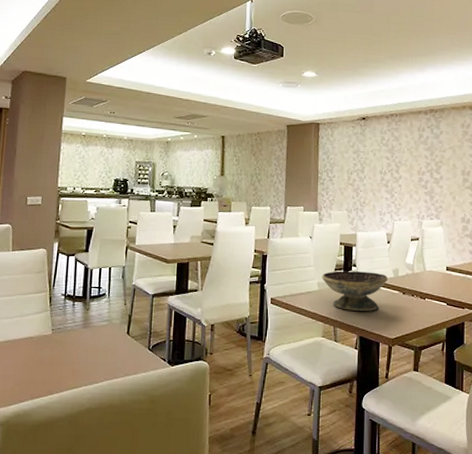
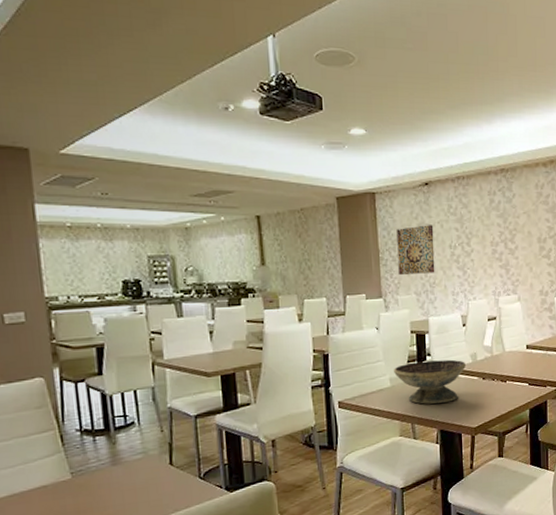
wall art: none [333,152,367,194] -> present [397,225,435,276]

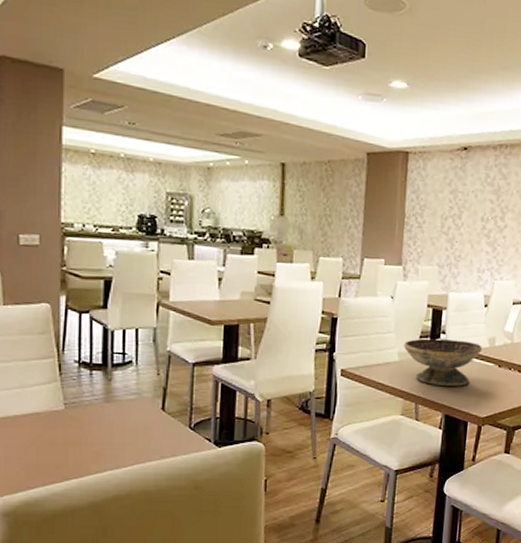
wall art: present [397,225,435,276] -> none [423,192,467,246]

